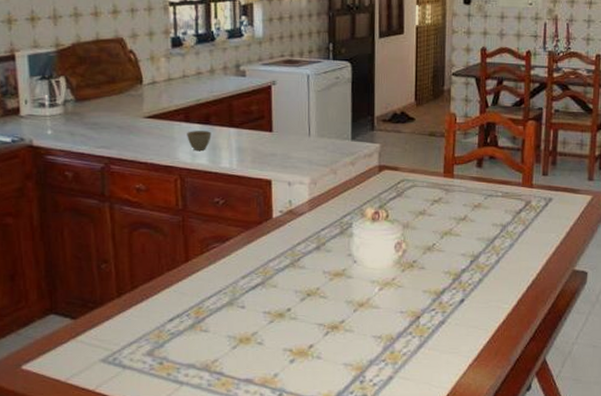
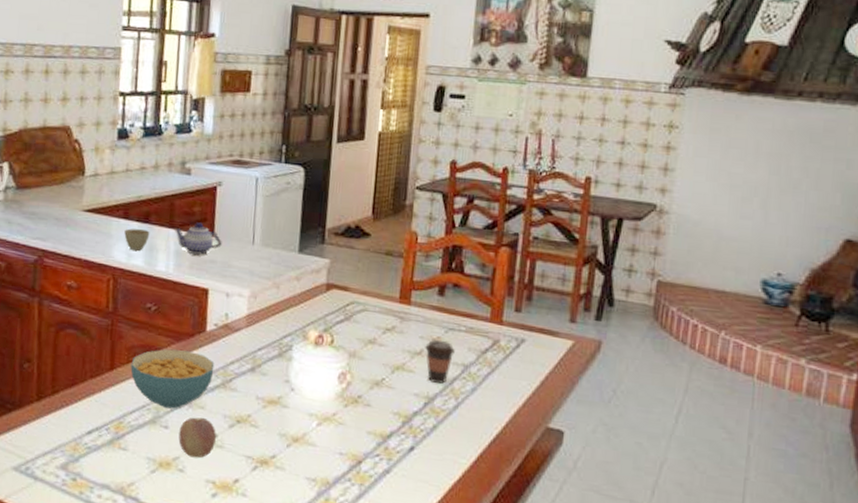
cereal bowl: none [205,237,283,290] -> present [130,349,215,409]
teapot: none [234,120,280,149] -> present [173,222,222,255]
fruit: none [255,295,289,331] -> present [178,417,216,458]
coffee cup: none [468,205,494,243] -> present [425,339,455,384]

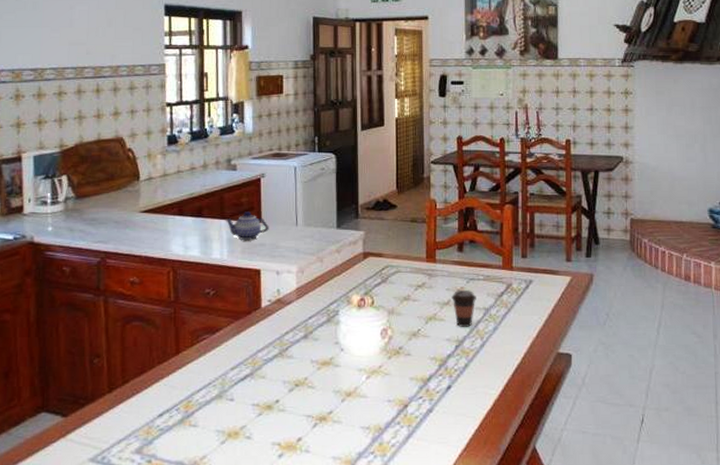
cup: present [124,228,150,251] -> none [180,223,204,242]
cereal bowl: present [130,349,215,409] -> none [195,328,271,382]
fruit: present [178,417,216,458] -> none [244,387,278,424]

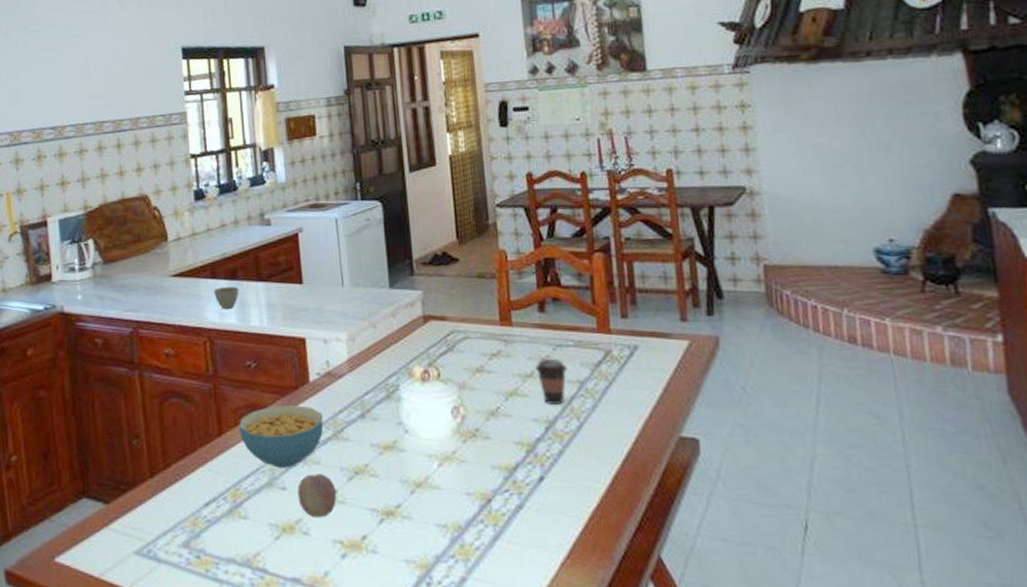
cup: none [180,223,204,242] -> present [214,287,239,309]
cereal bowl: none [195,328,271,382] -> present [239,405,324,468]
teapot: present [225,211,269,240] -> none [262,271,312,304]
fruit: none [244,387,278,424] -> present [297,474,337,518]

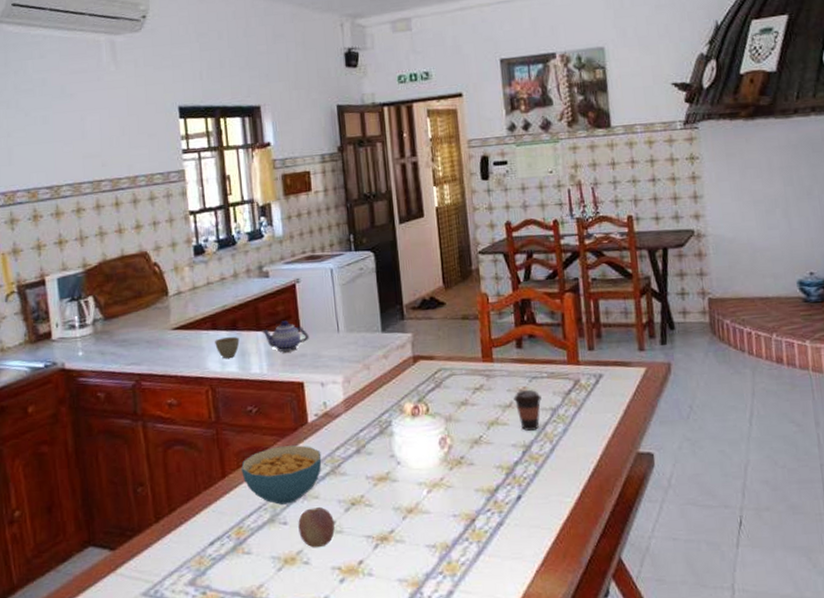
teapot: none [262,271,312,304] -> present [261,320,309,352]

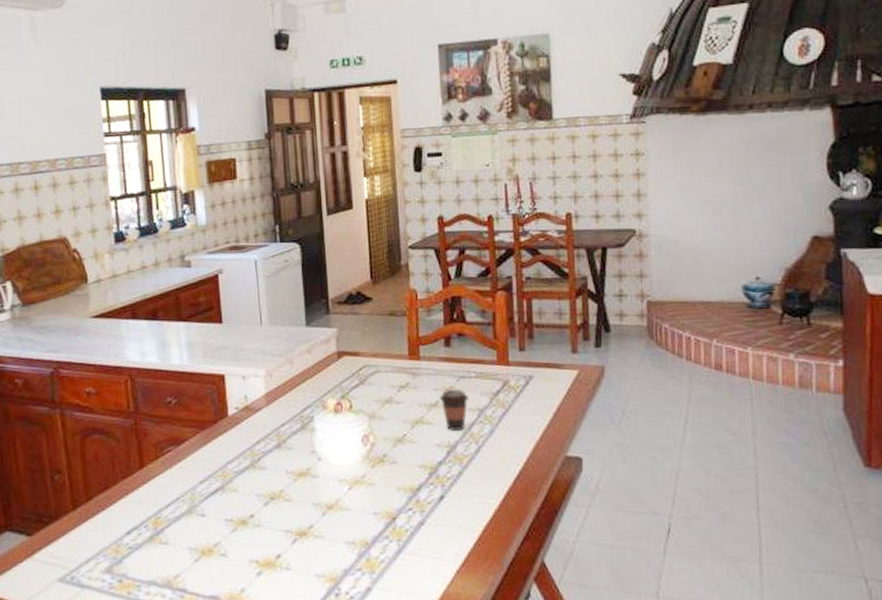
cup: present [215,337,240,358] -> none [135,327,160,348]
cereal bowl: present [241,445,322,505] -> none [160,438,241,496]
teapot: present [261,320,309,352] -> none [182,311,231,343]
fruit: present [298,507,335,548] -> none [216,501,253,541]

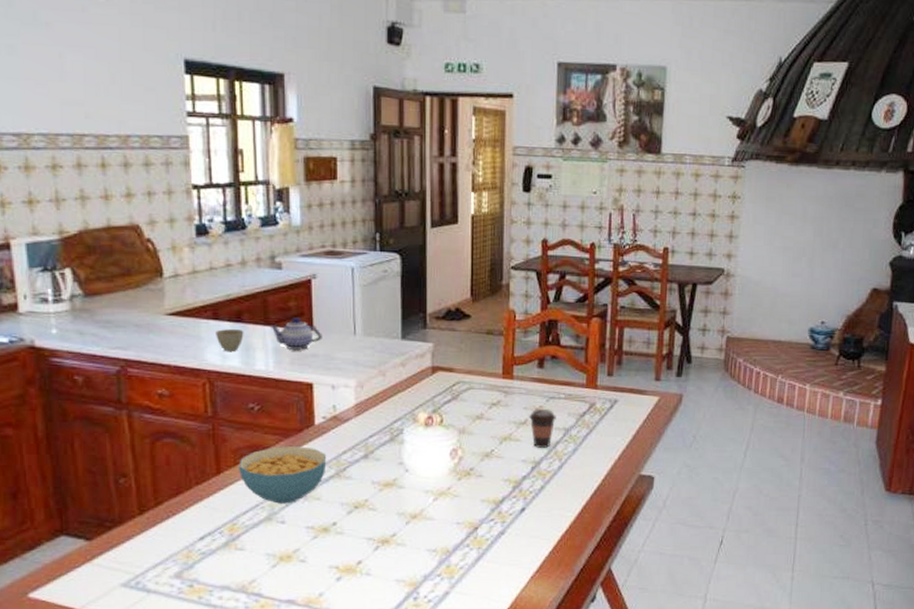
cup: none [135,327,160,348] -> present [216,329,244,351]
cereal bowl: none [160,438,241,496] -> present [239,446,327,504]
teapot: none [182,311,231,343] -> present [269,317,322,350]

